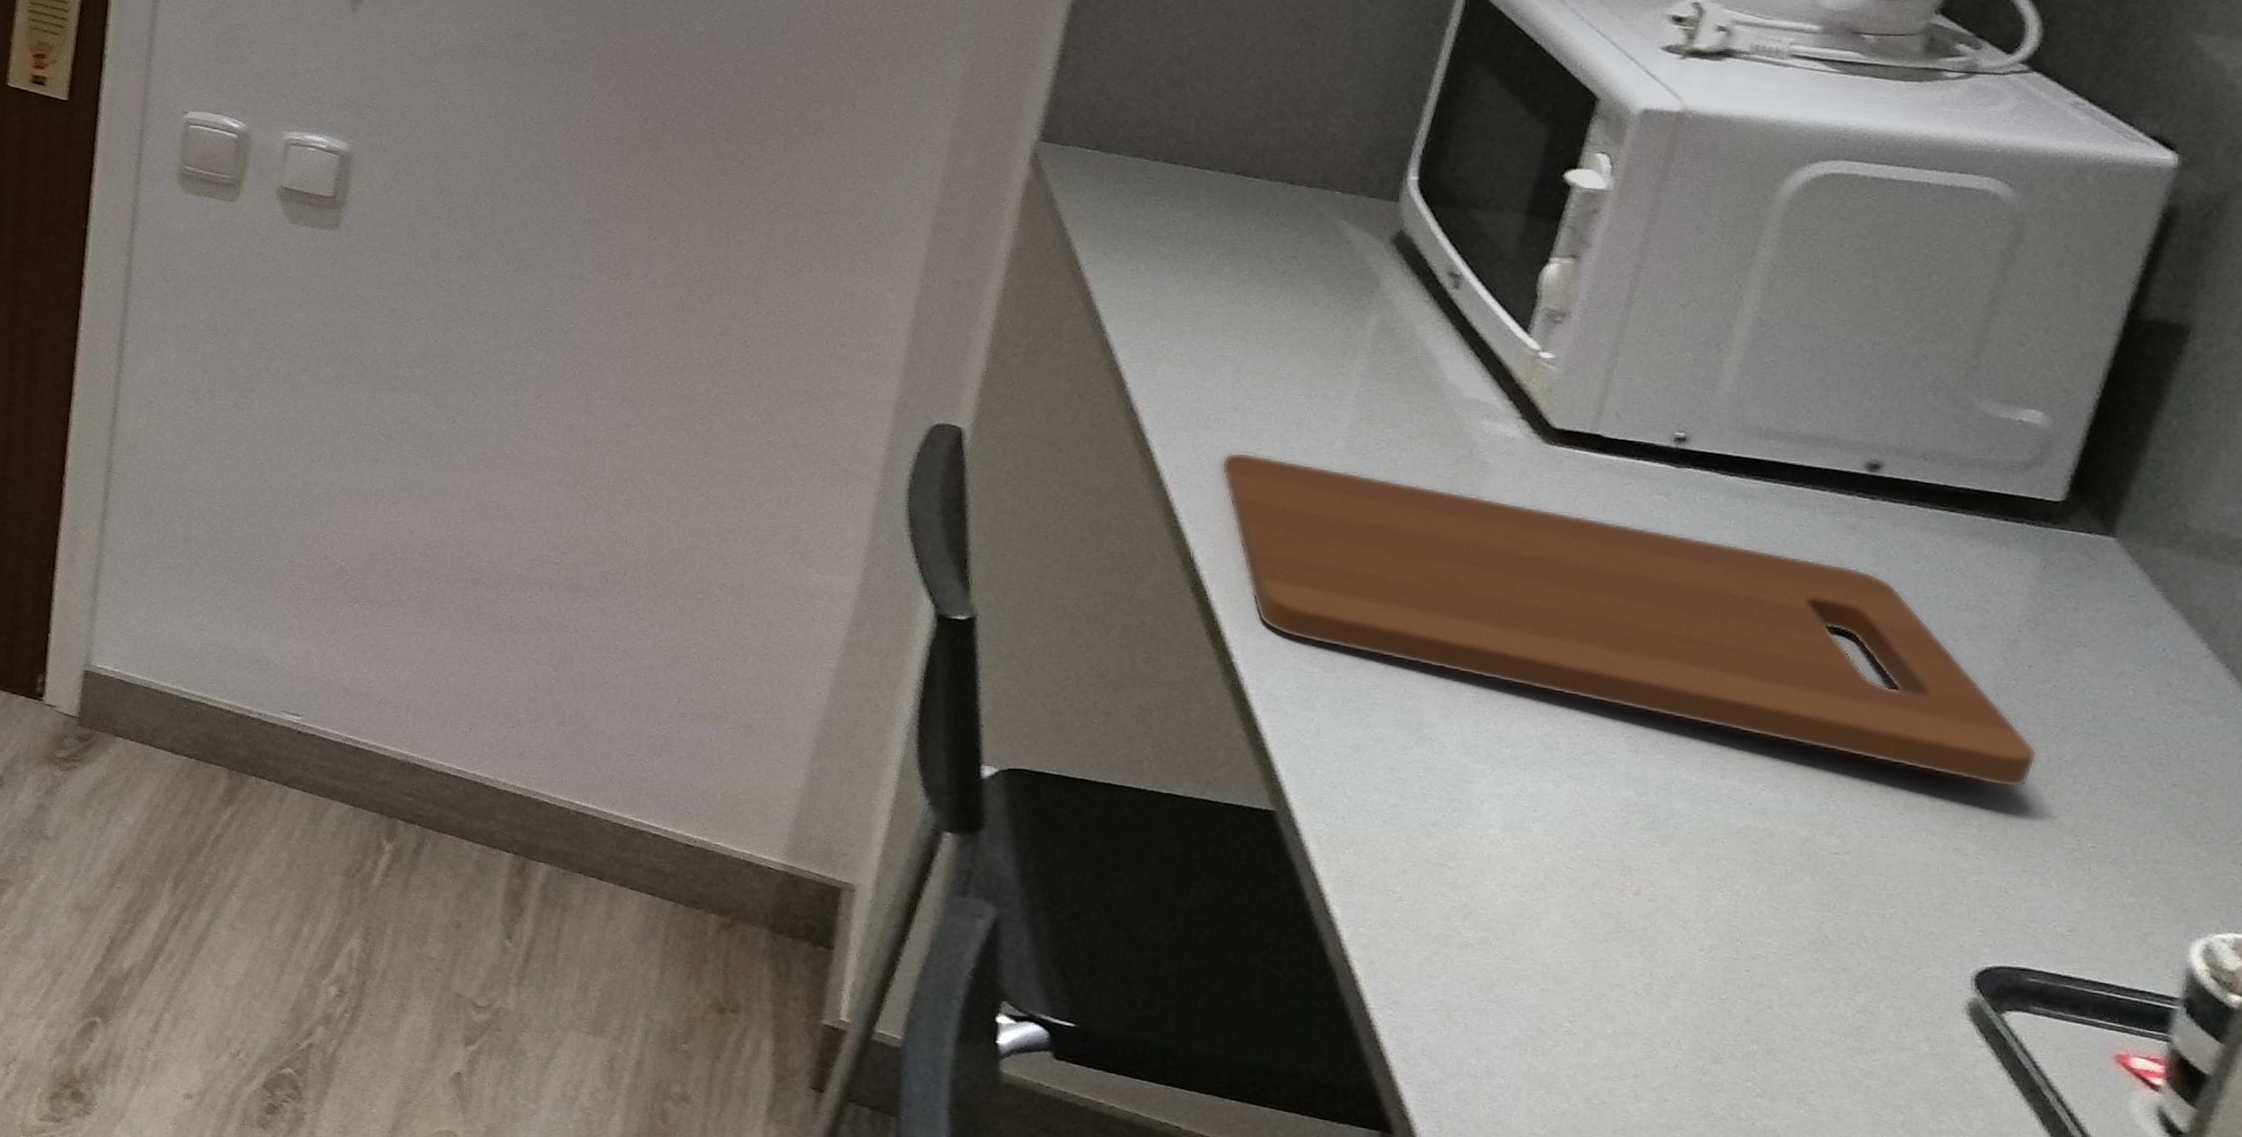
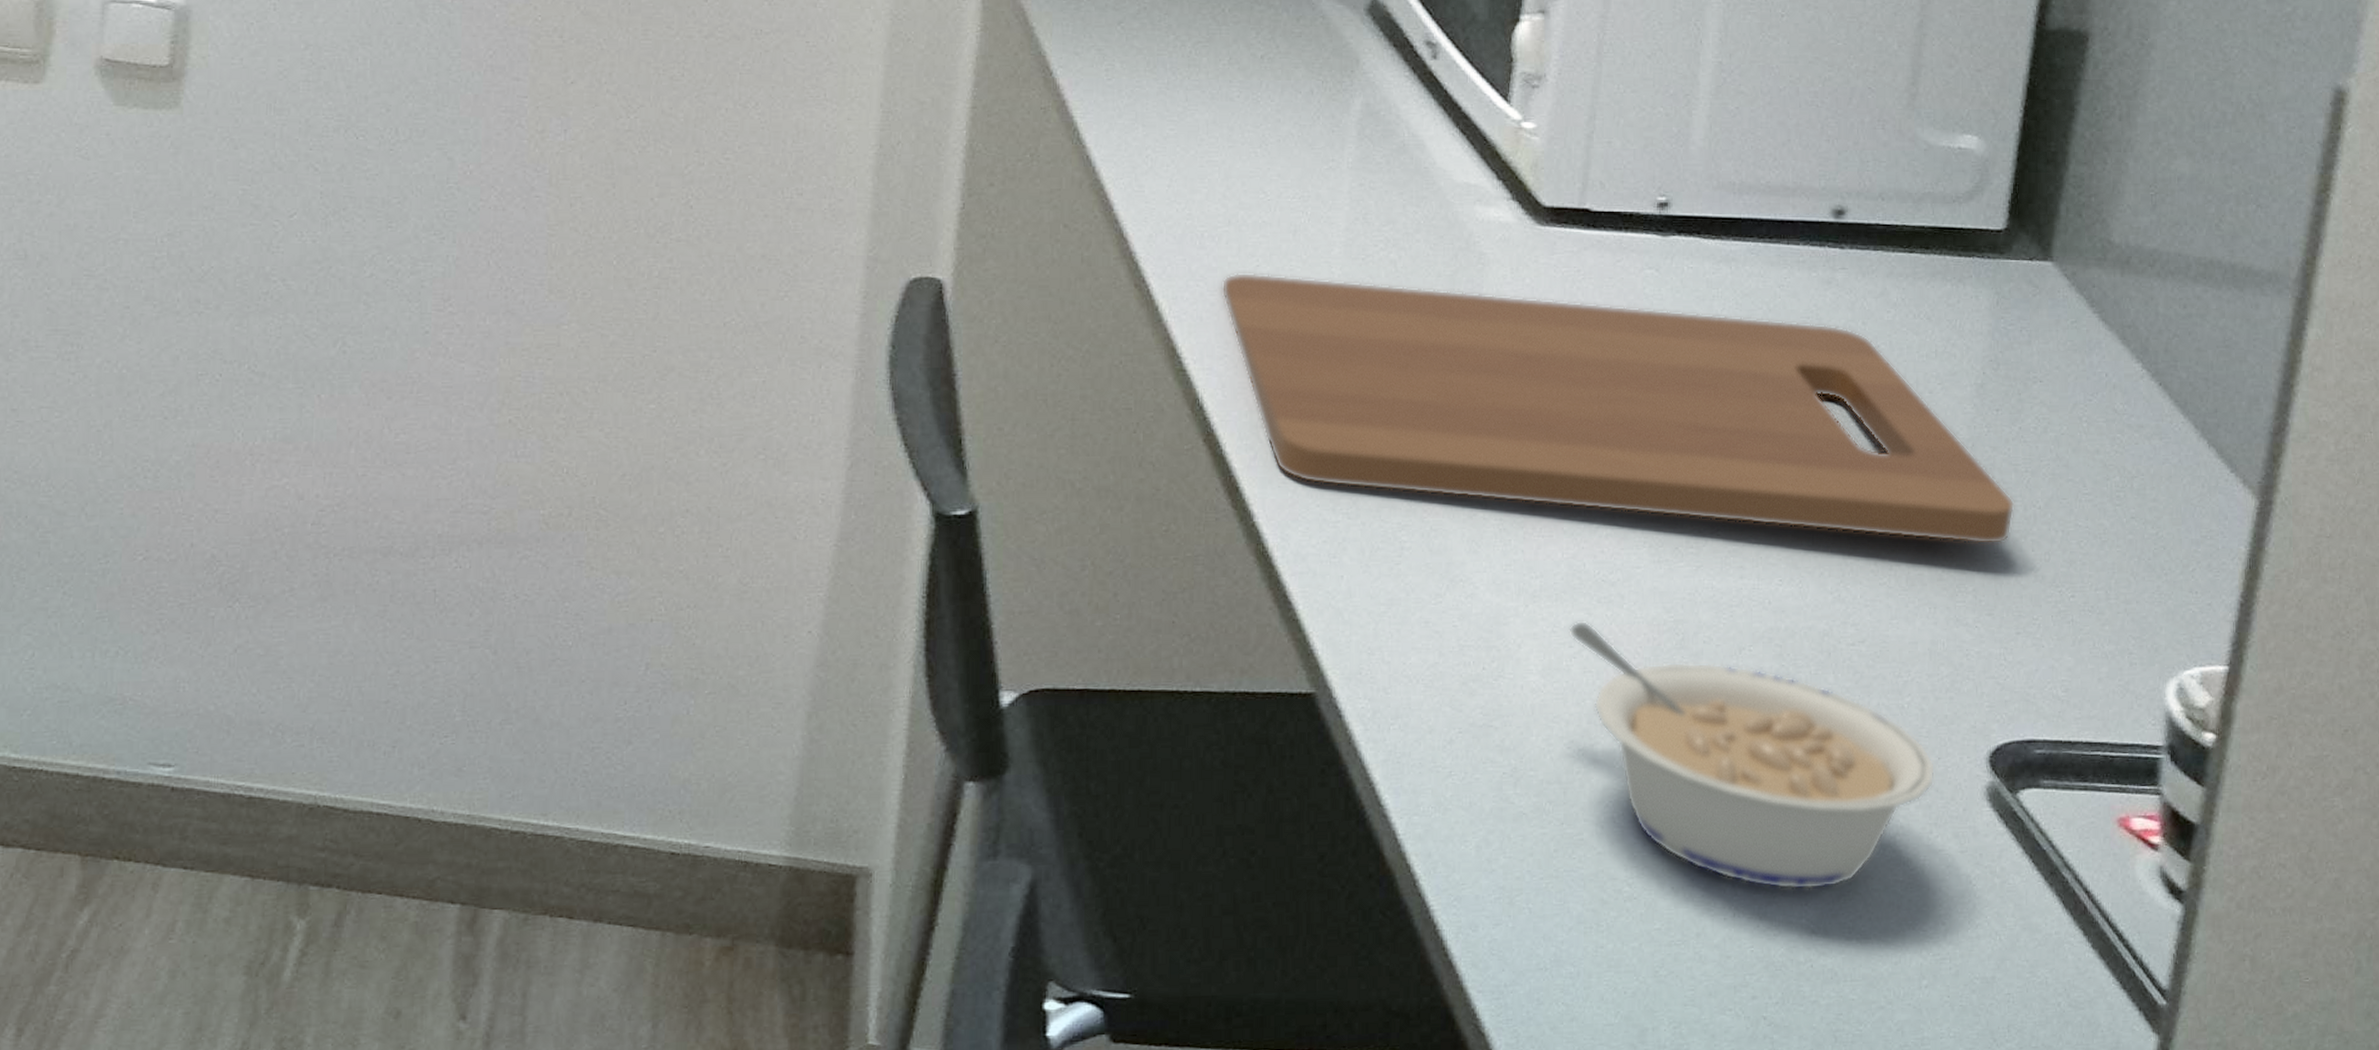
legume: none [1534,789,1914,1061] -> present [1569,620,1936,891]

